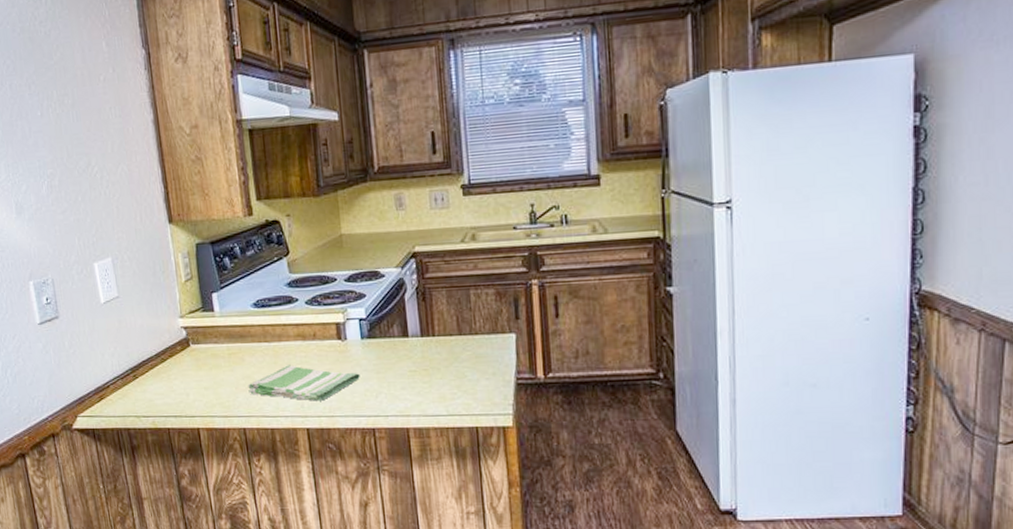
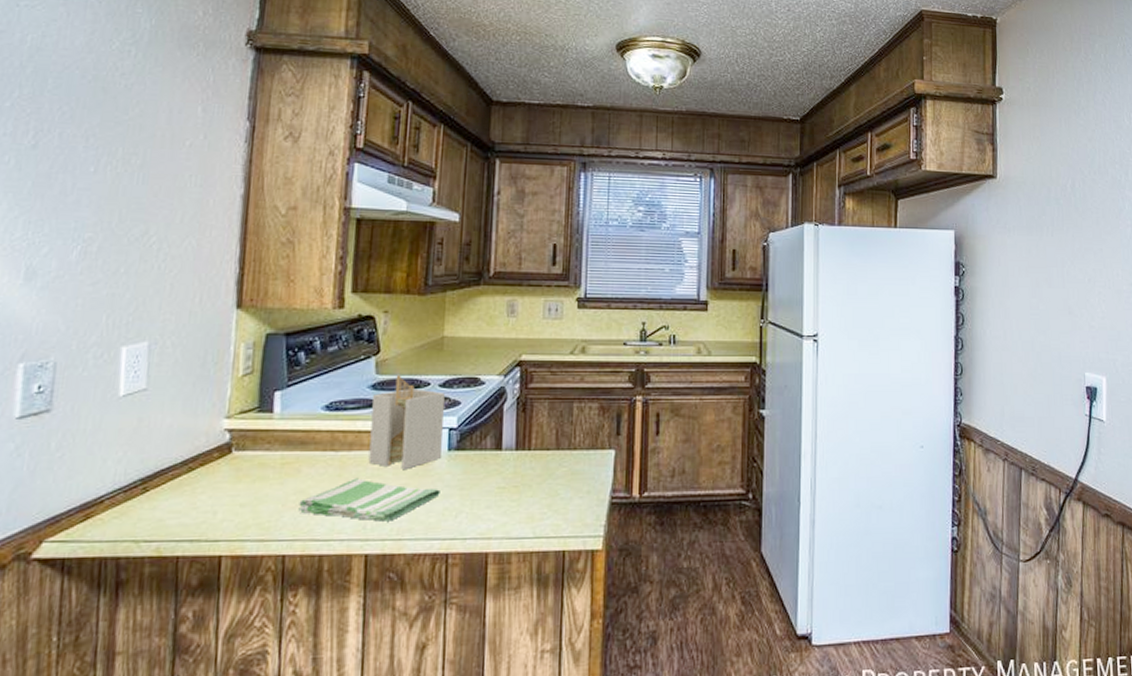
utensil holder: none [290,272,356,356] -> present [368,374,445,469]

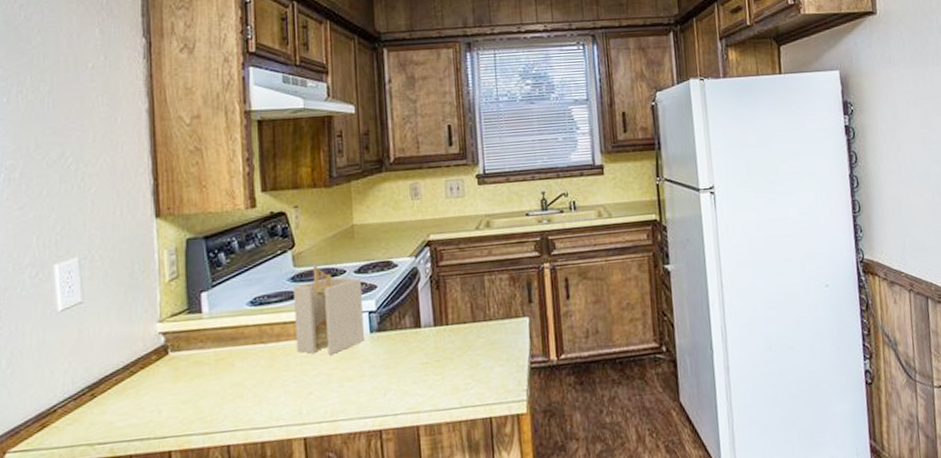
dish towel: present [298,478,440,522] -> none [236,367,368,406]

